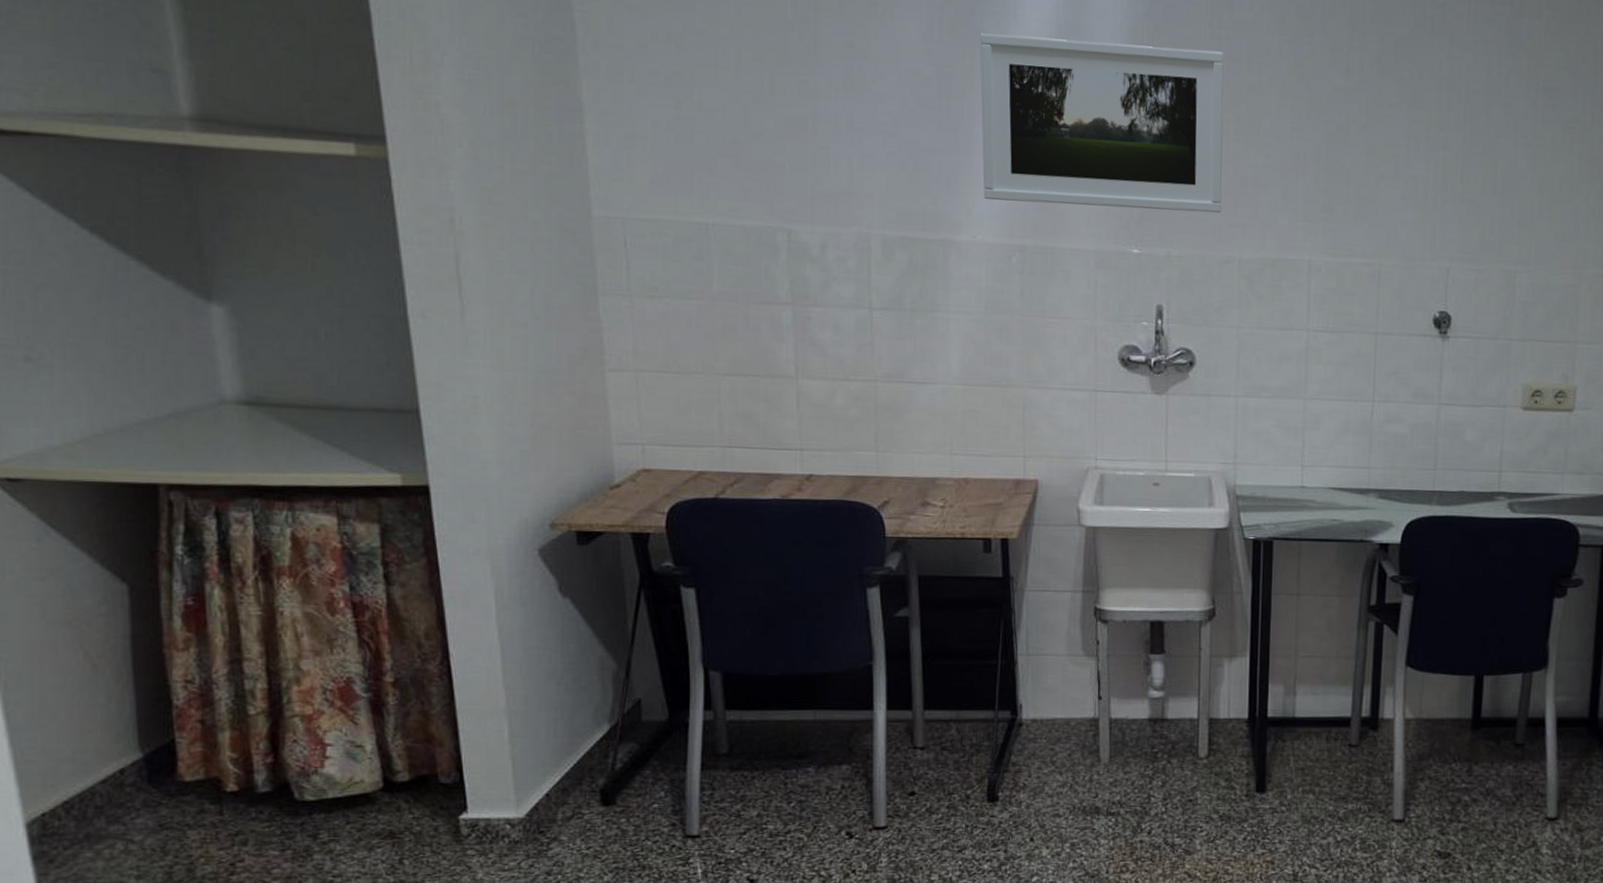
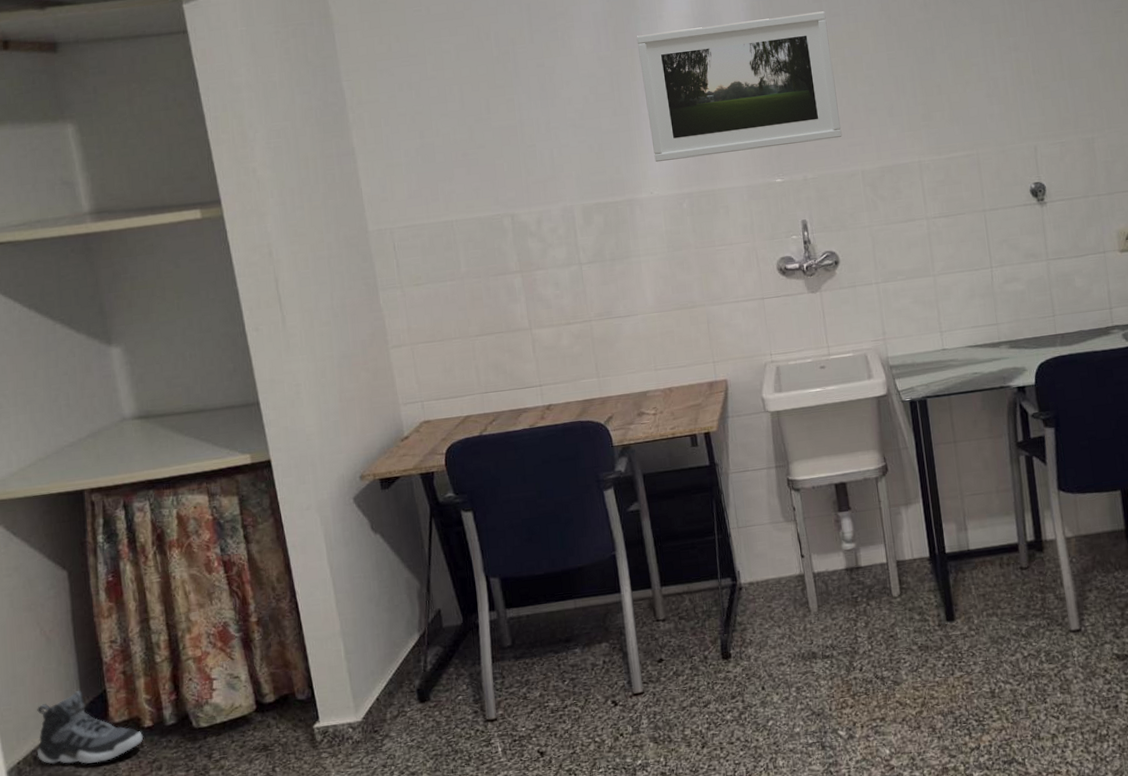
sneaker: none [70,736,225,826] -> present [37,690,144,764]

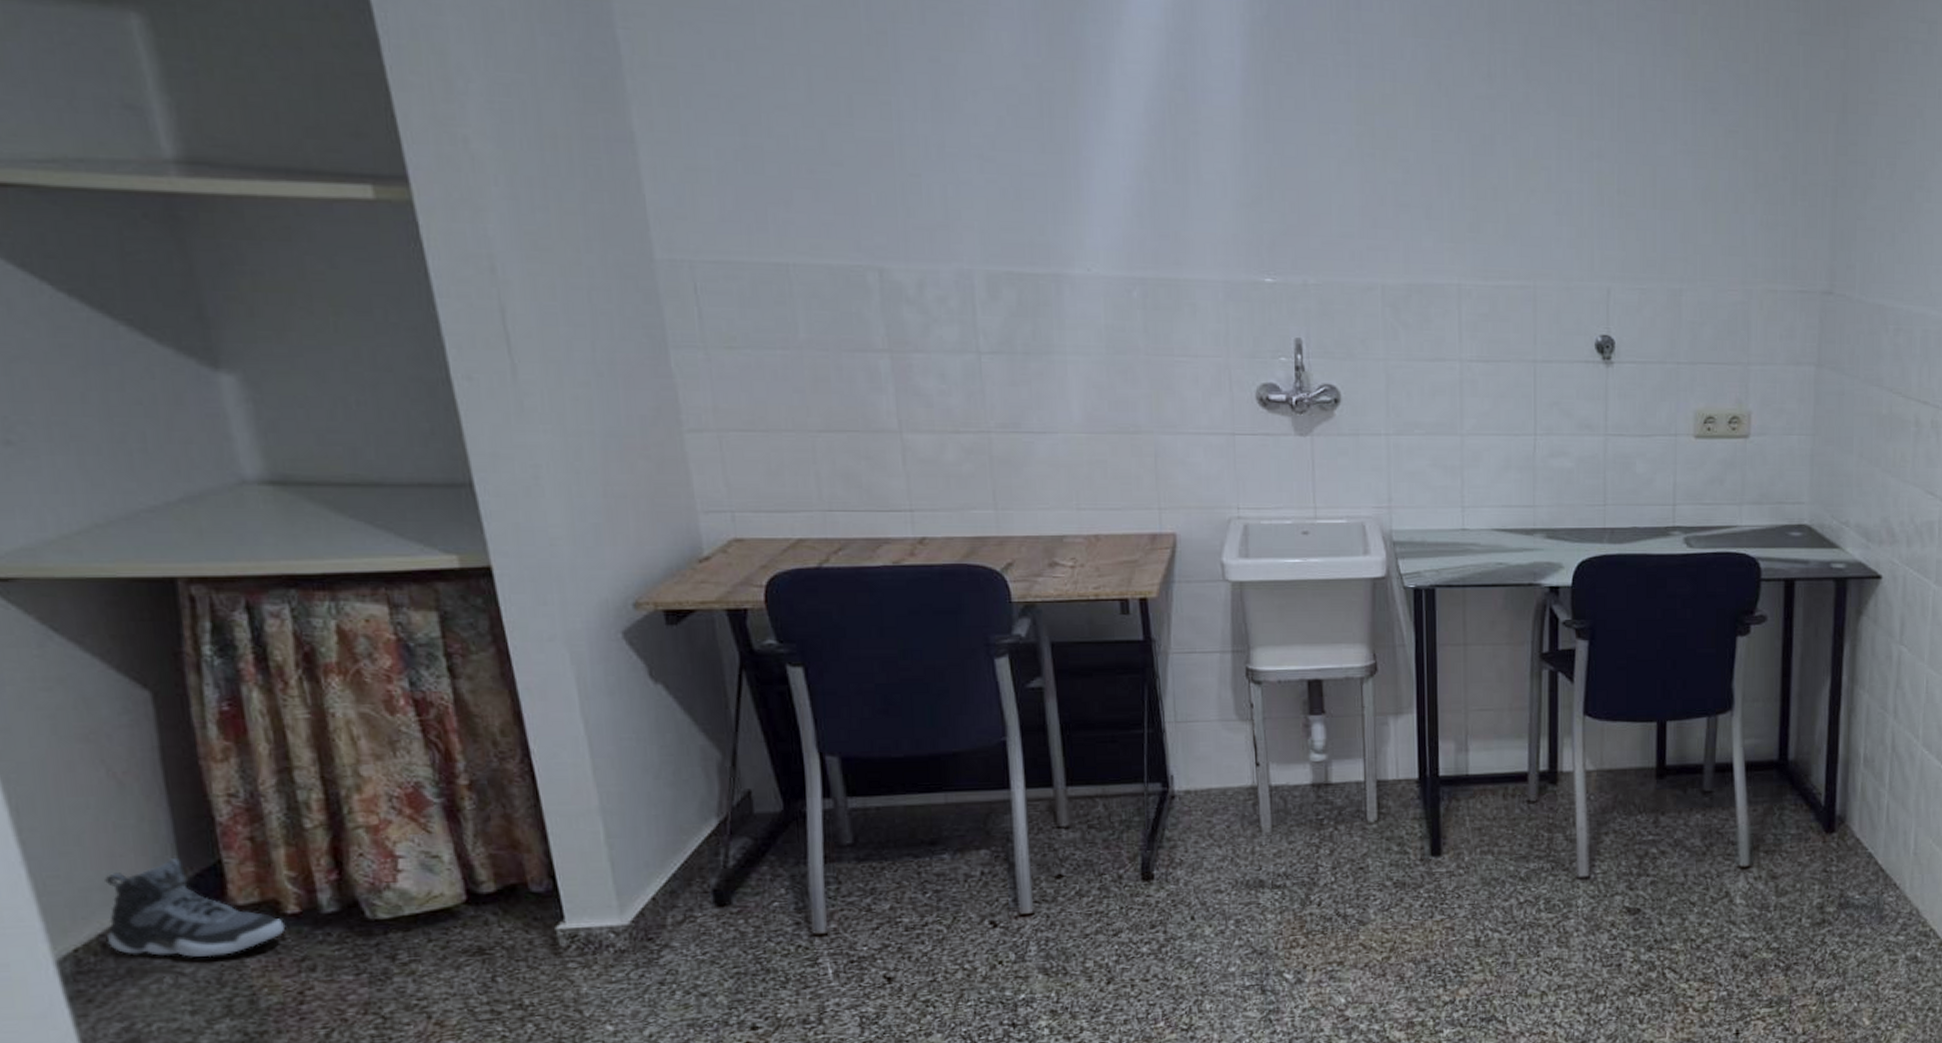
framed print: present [636,11,842,163] -> none [1081,43,1360,236]

